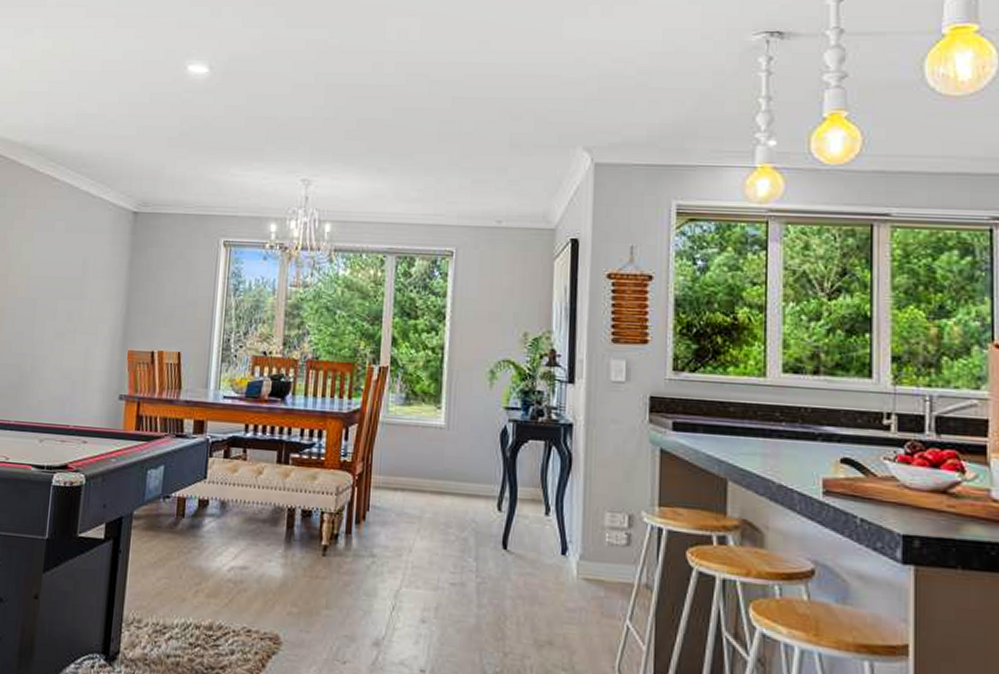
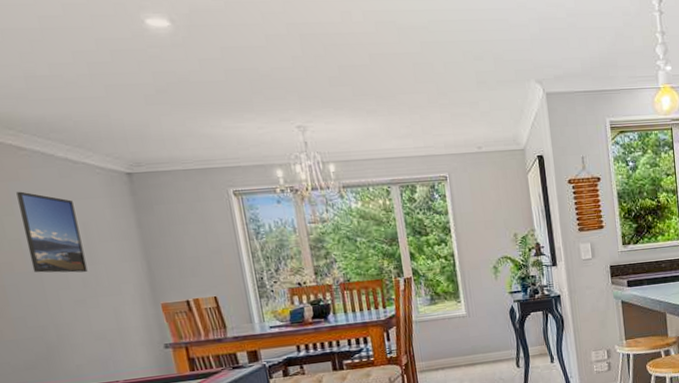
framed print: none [31,219,81,307] -> present [16,191,88,273]

